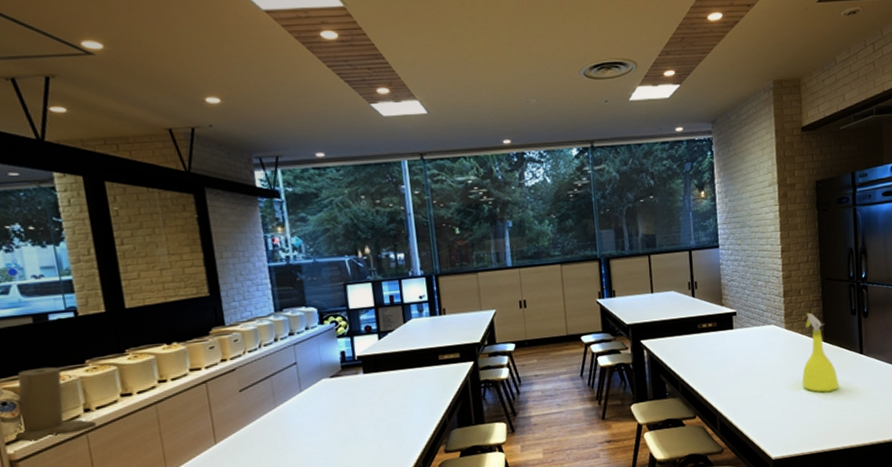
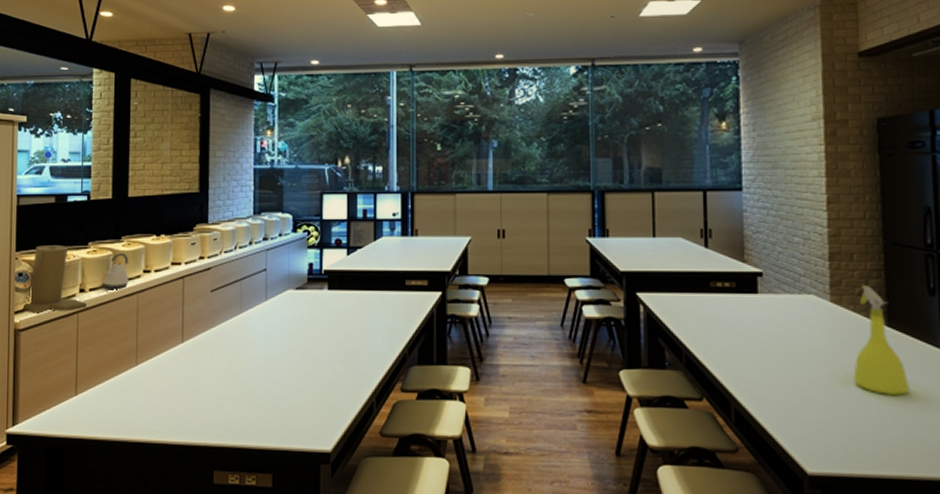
kettle: none [111,366,143,406] -> present [103,253,129,290]

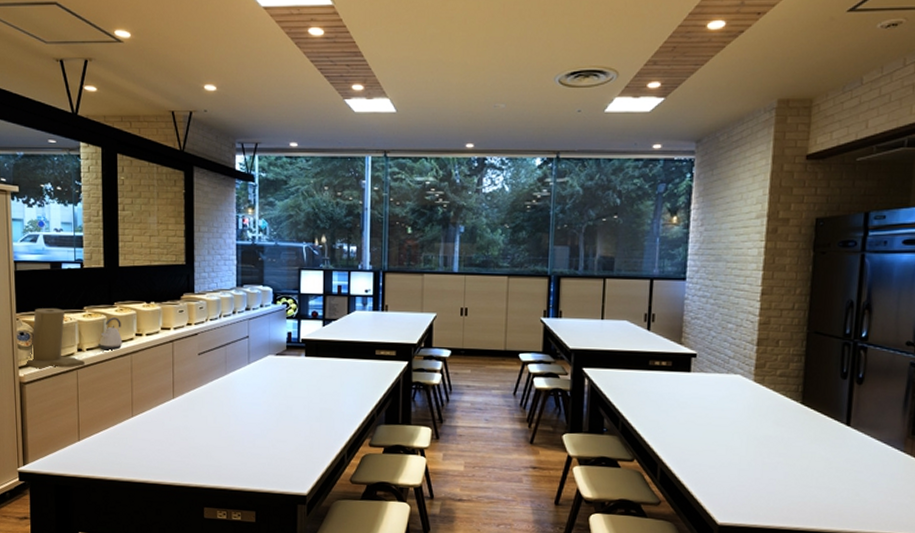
spray bottle: present [853,284,909,395] -> none [766,367,814,462]

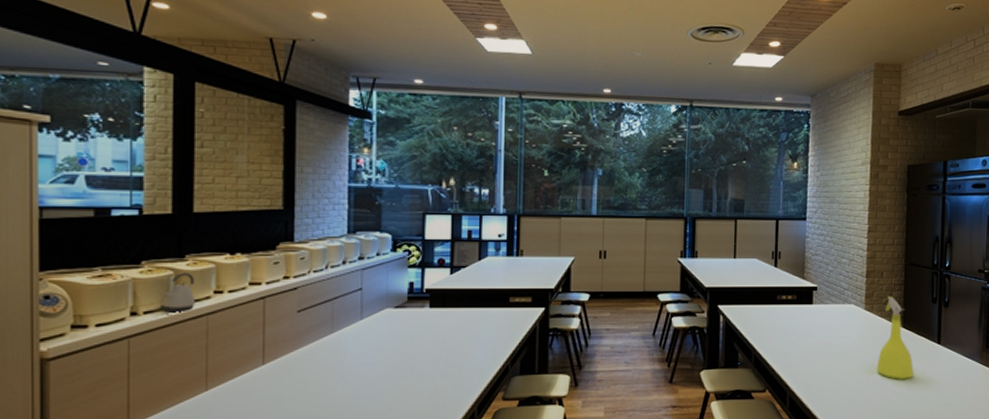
paper towel: present [26,307,85,369] -> none [51,263,140,340]
spray bottle: none [766,367,814,462] -> present [876,295,914,379]

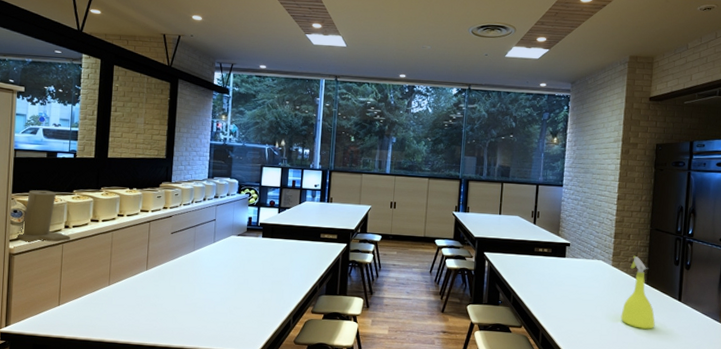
paper towel: none [51,263,140,340] -> present [16,190,70,243]
kettle: present [162,273,196,313] -> none [85,200,106,228]

